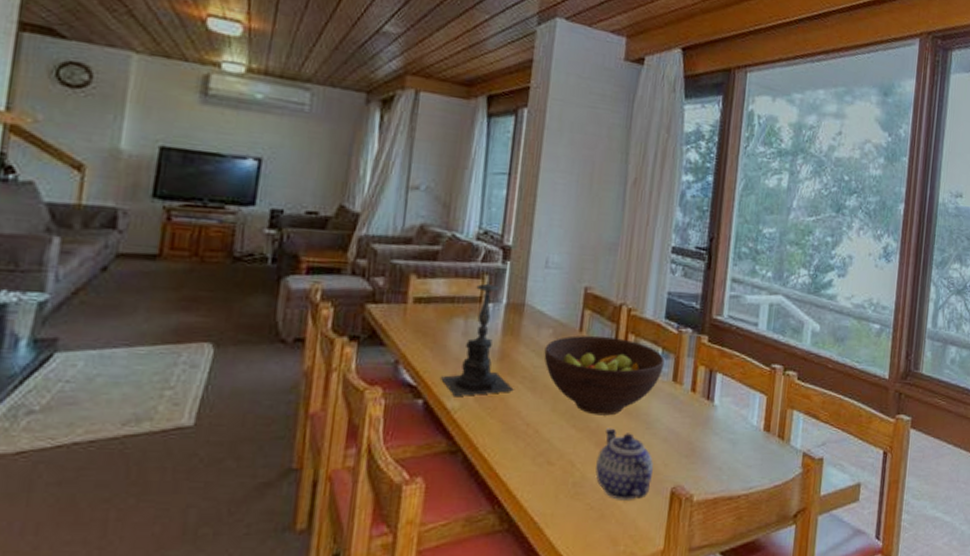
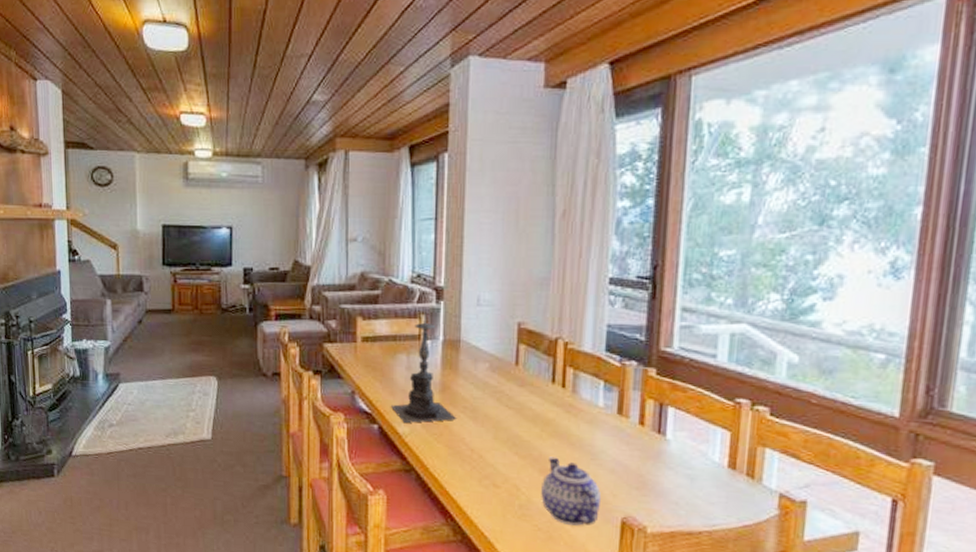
fruit bowl: present [544,335,665,416] -> none [482,368,607,445]

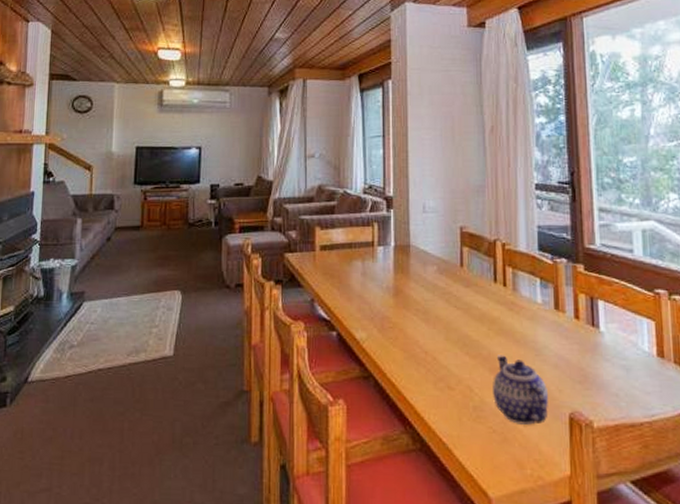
candle holder: present [391,312,456,424] -> none [349,220,410,329]

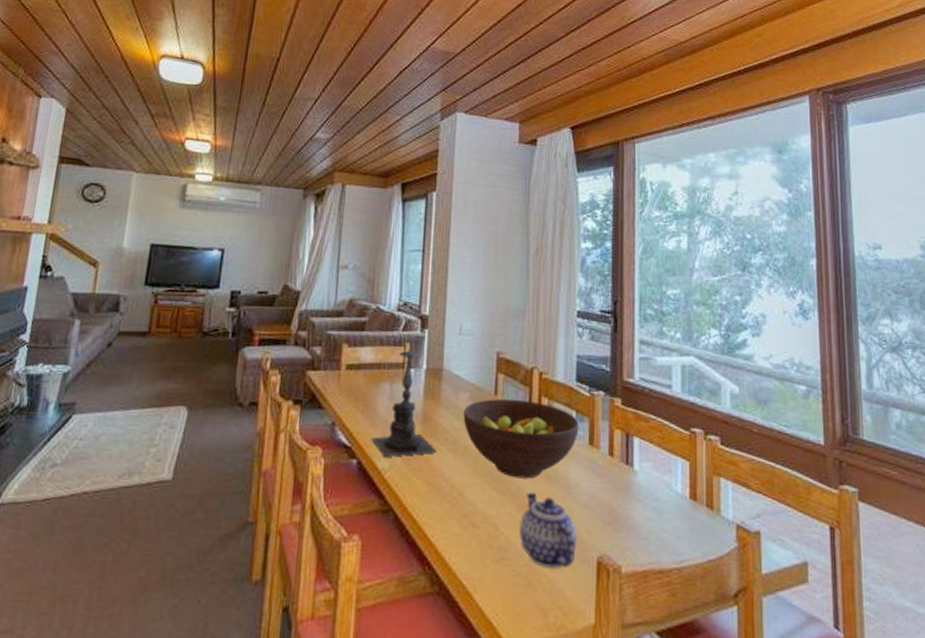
candle holder: none [349,220,410,329] -> present [372,340,437,458]
fruit bowl: none [432,269,544,344] -> present [463,398,579,479]

